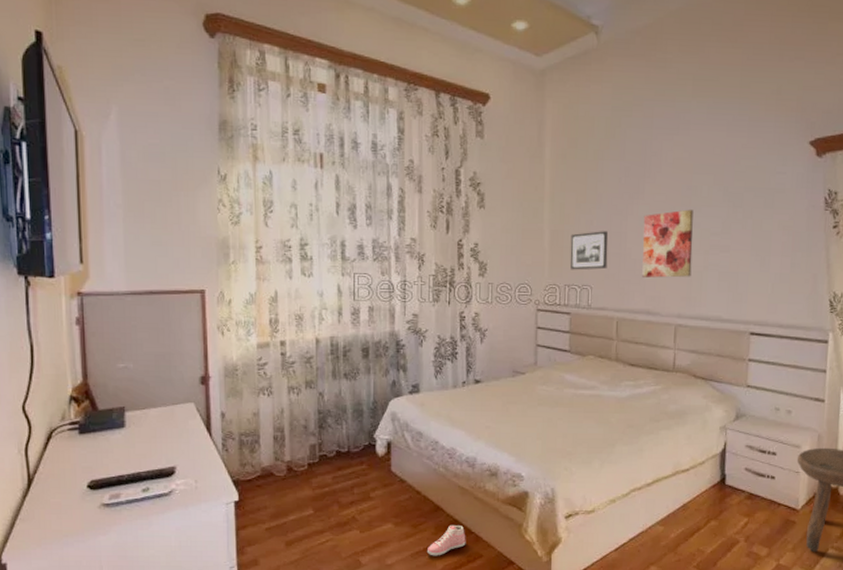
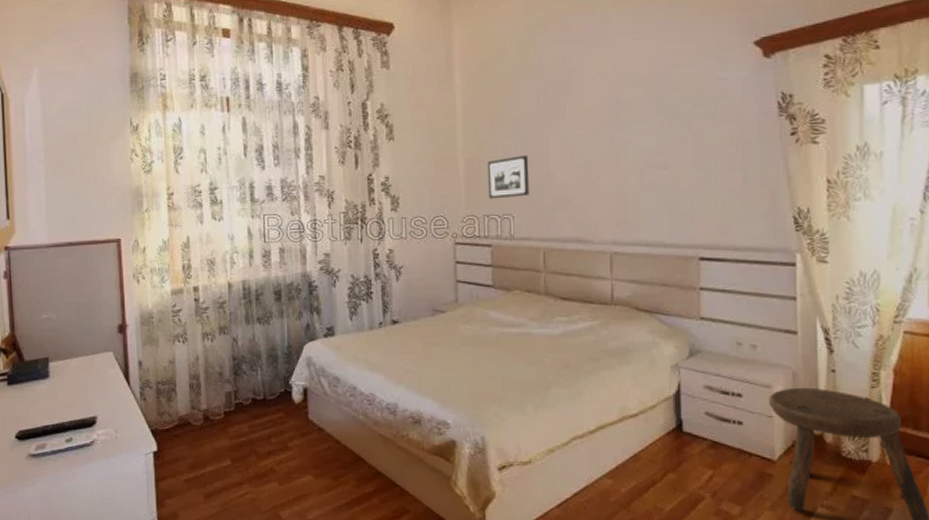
sneaker: present [428,524,466,556] -> none [350,476,391,511]
wall art: present [642,209,694,278] -> none [567,126,625,203]

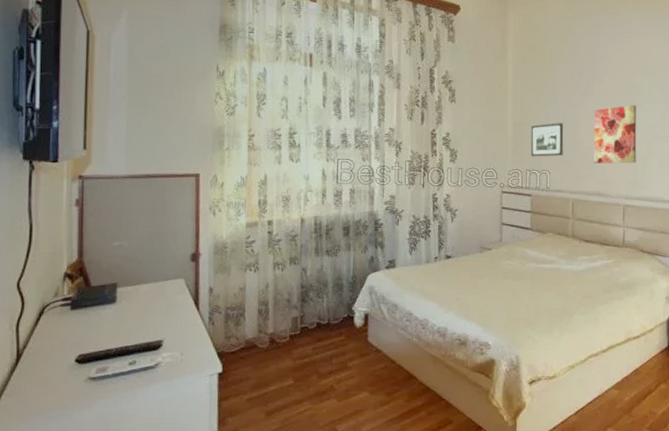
wall art: none [567,126,625,203] -> present [593,105,637,164]

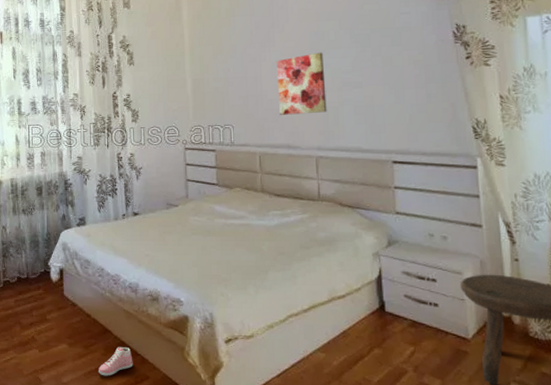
sneaker: none [401,392,437,423] -> present [99,346,133,376]
picture frame: present [530,123,564,157] -> none [210,77,246,112]

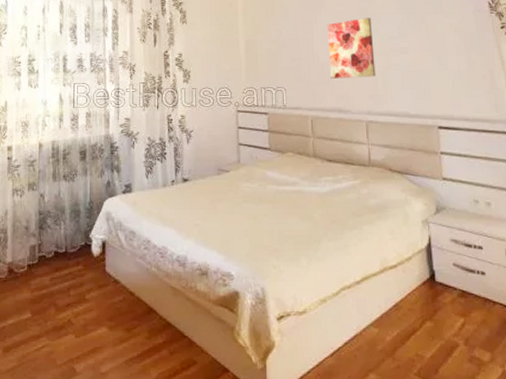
sneaker: present [99,346,133,376] -> none [141,328,179,363]

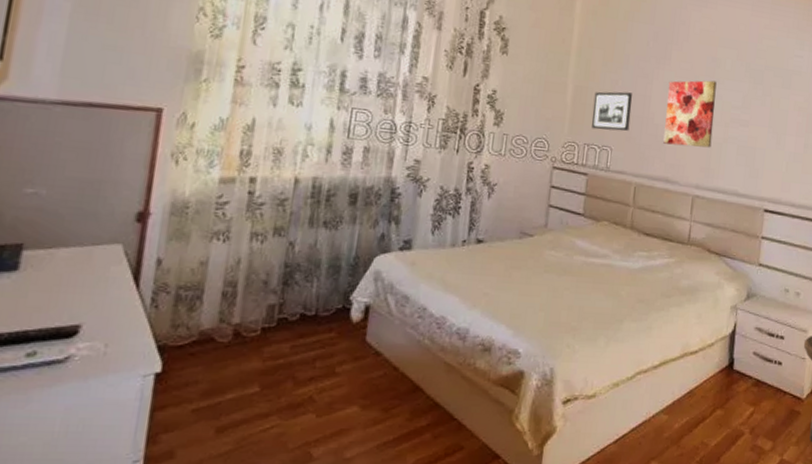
picture frame: none [263,39,298,74] -> present [592,91,632,131]

